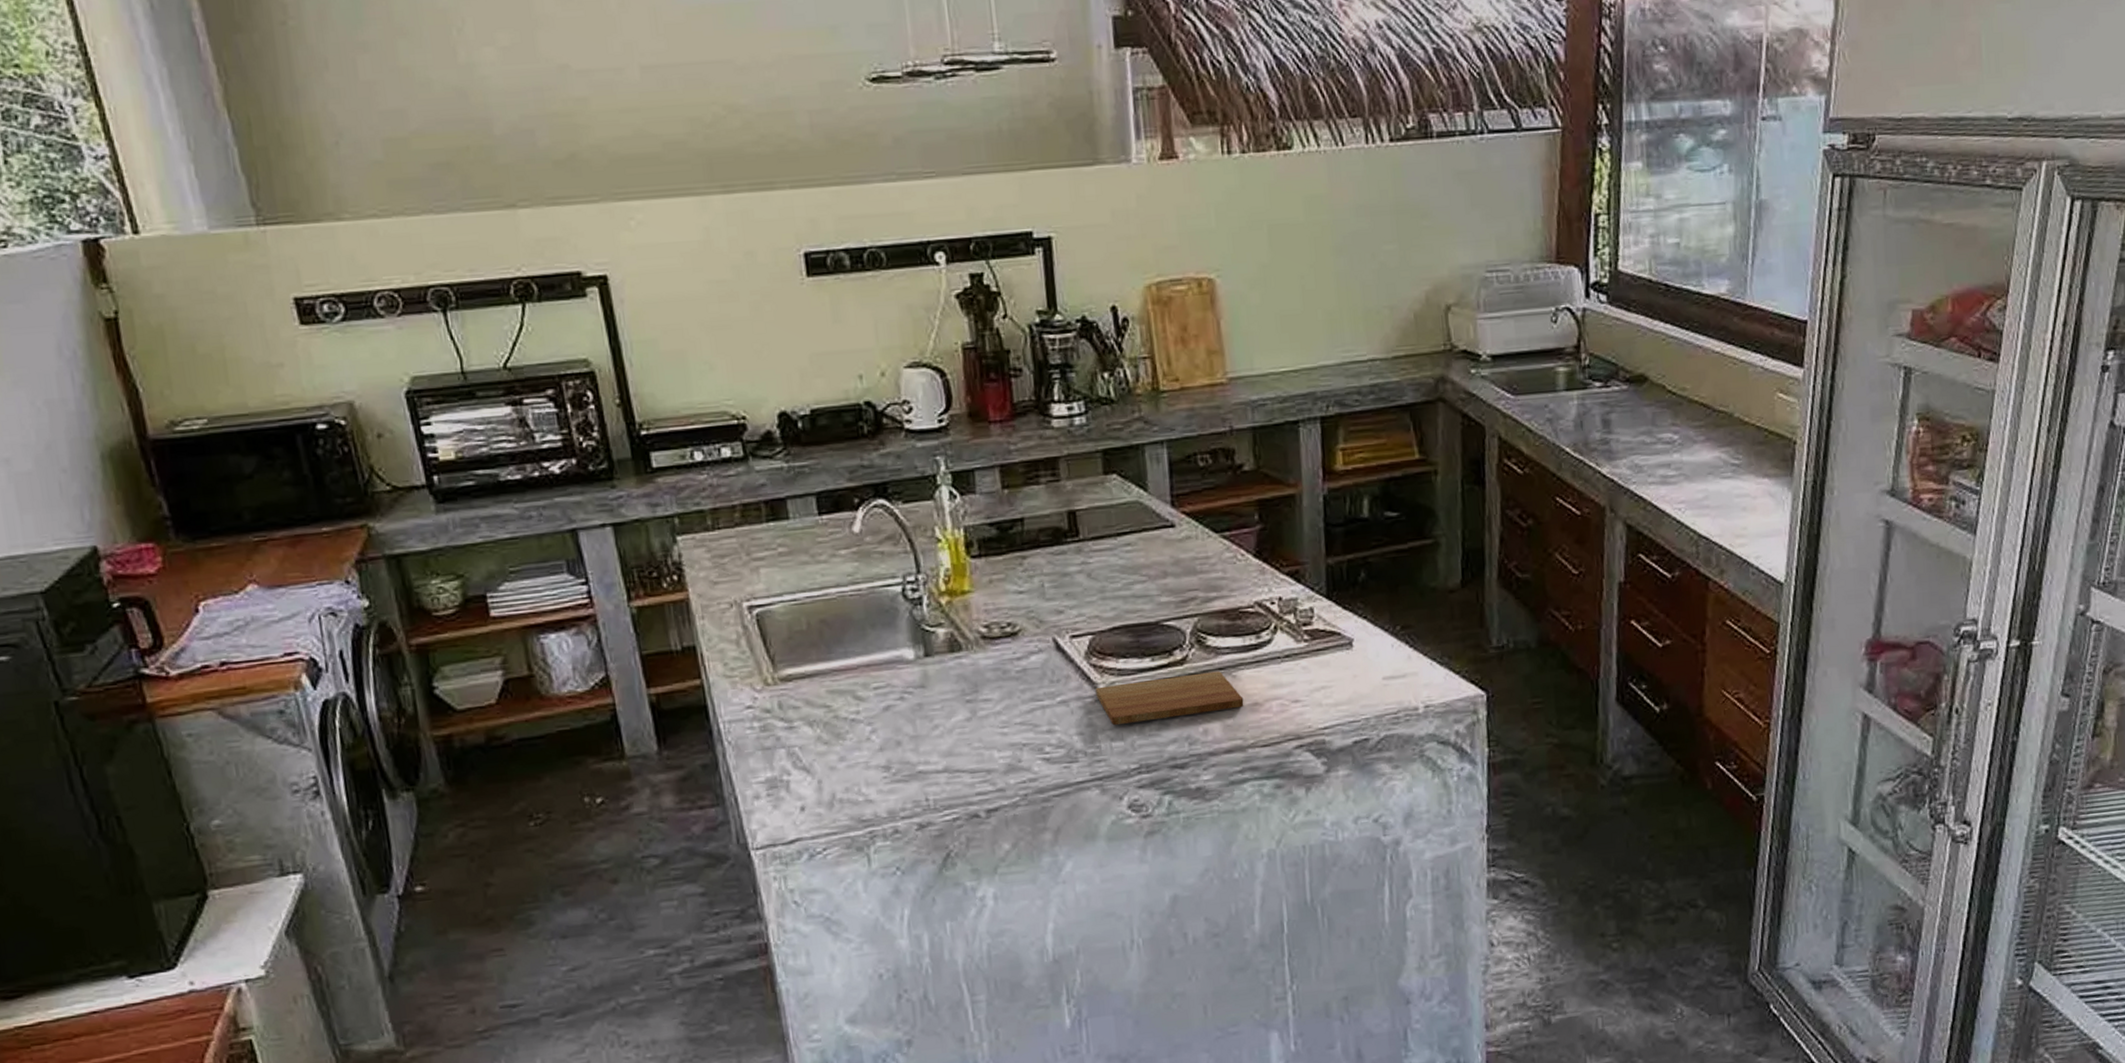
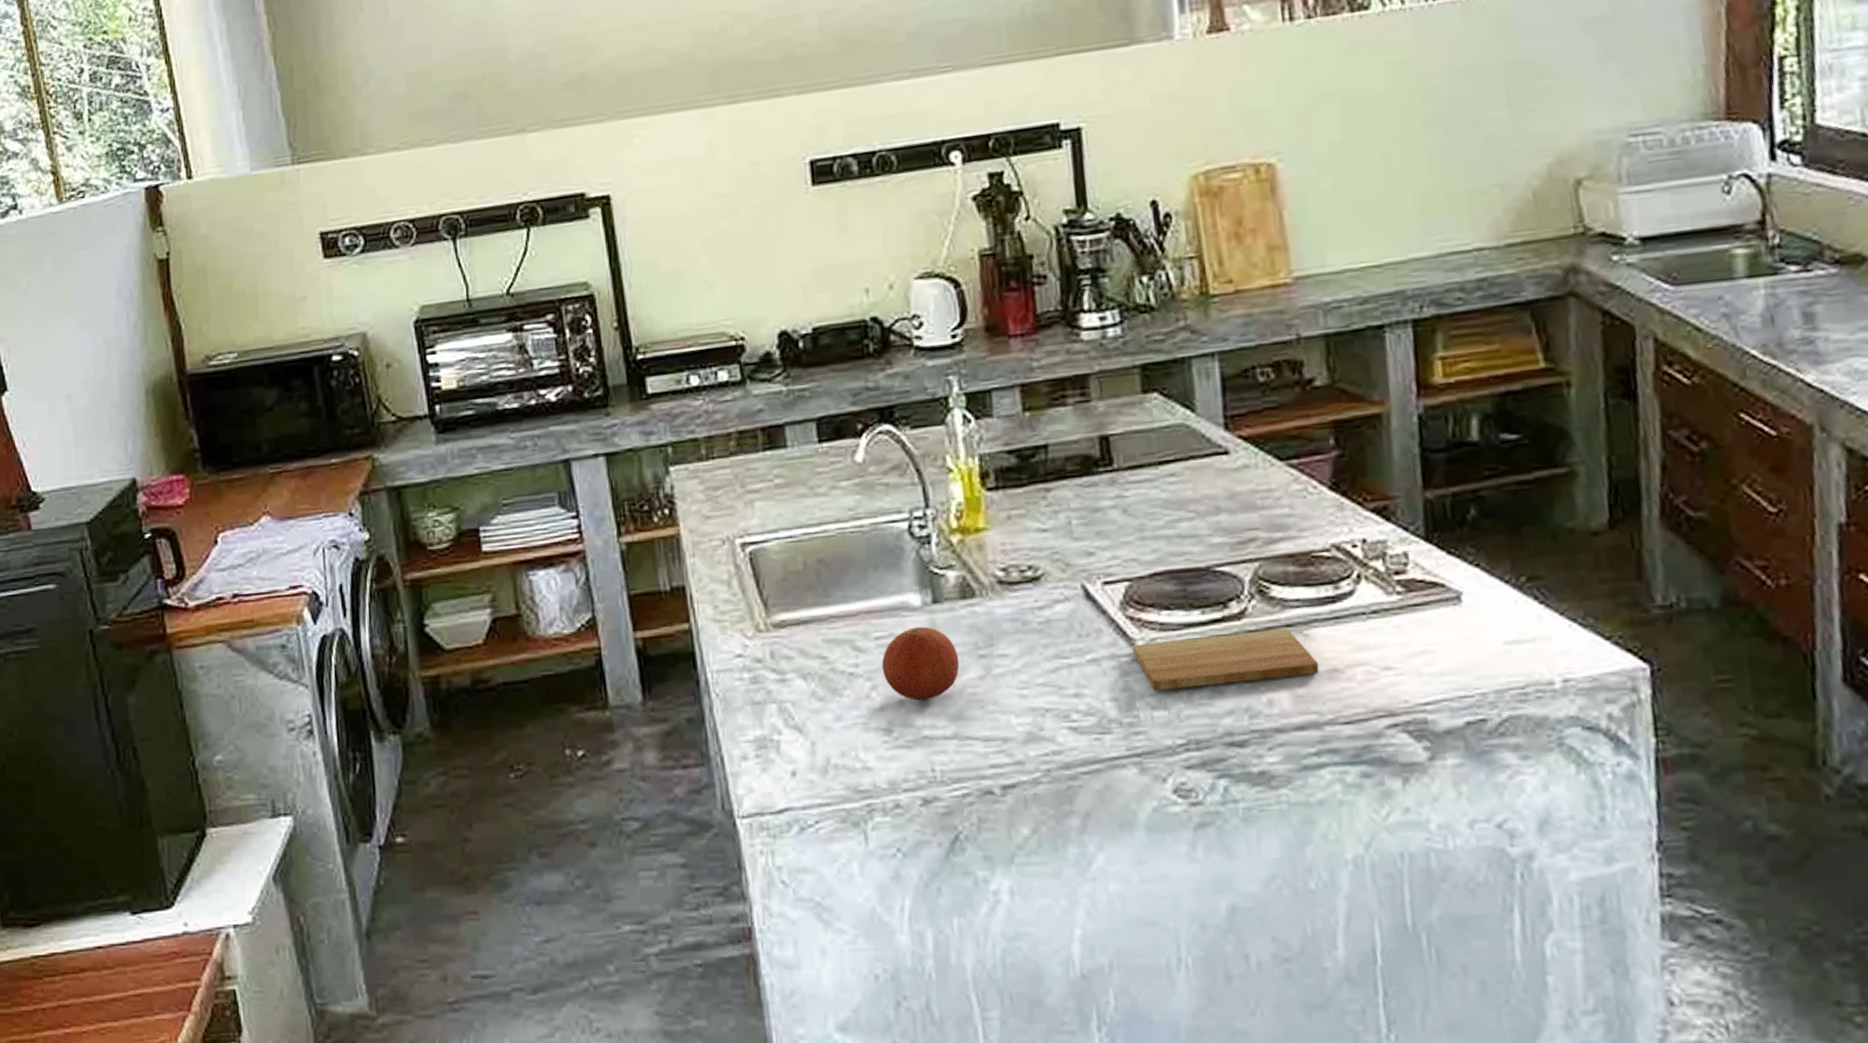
fruit: none [880,677,949,741] -> present [881,626,960,701]

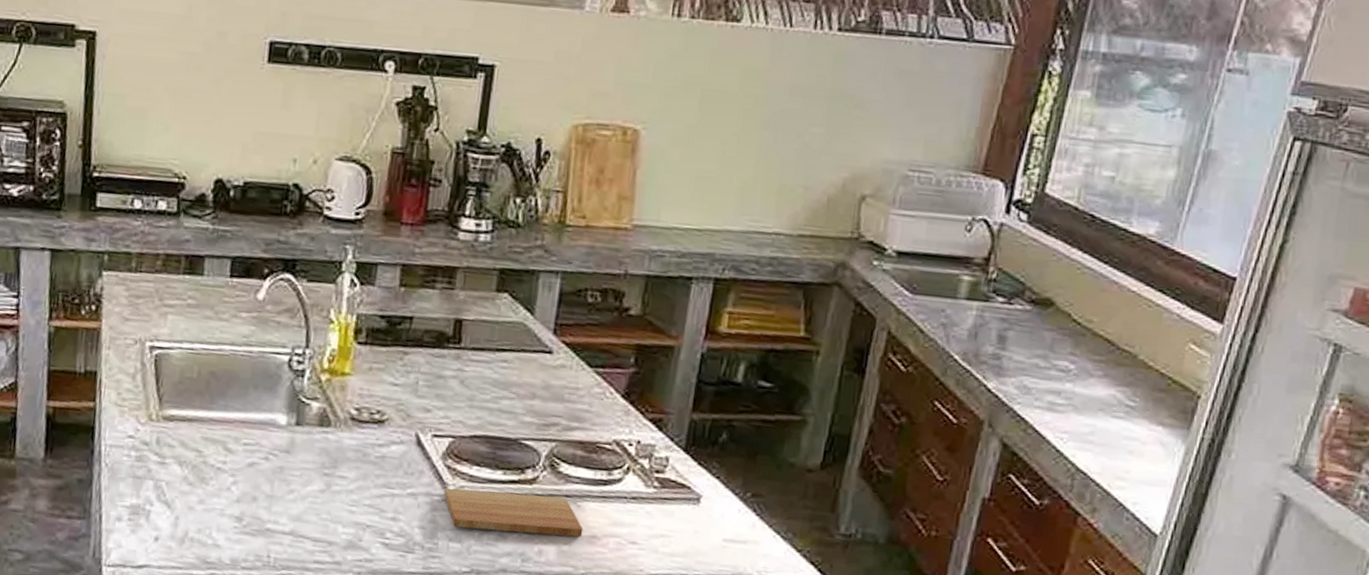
fruit: present [881,626,960,701] -> none [244,441,308,501]

